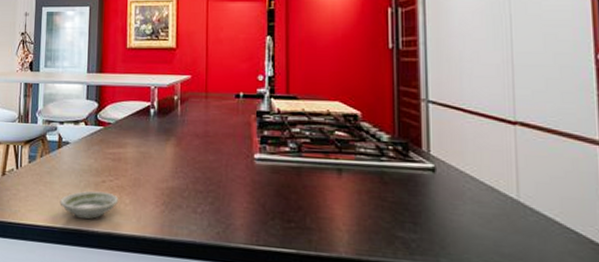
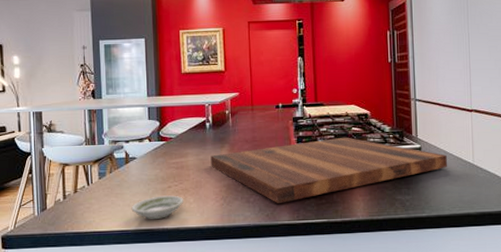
cutting board: none [153,142,476,220] -> present [210,137,447,203]

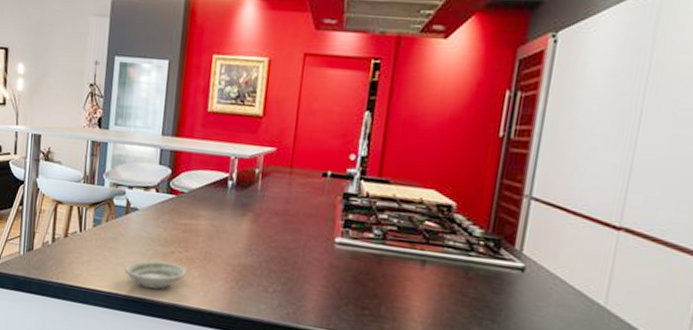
cutting board: present [210,137,447,203] -> none [226,223,564,305]

